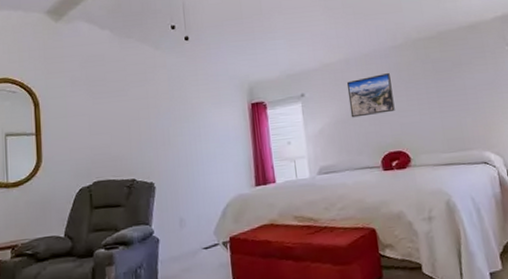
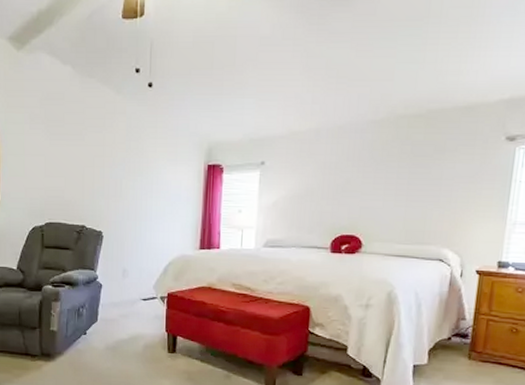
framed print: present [346,73,395,118] -> none [309,151,362,195]

